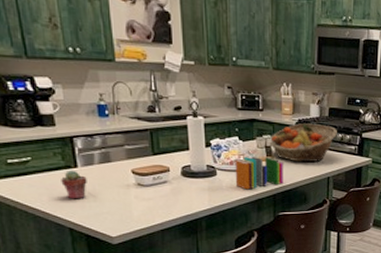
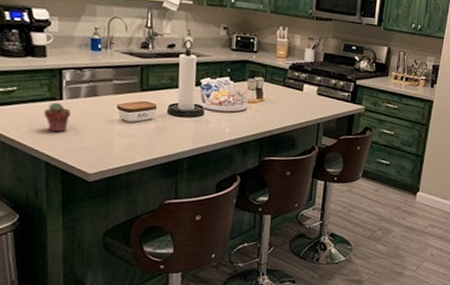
book: present [235,156,283,190] -> none [222,97,273,132]
fruit basket: present [269,123,337,163] -> none [260,67,331,107]

